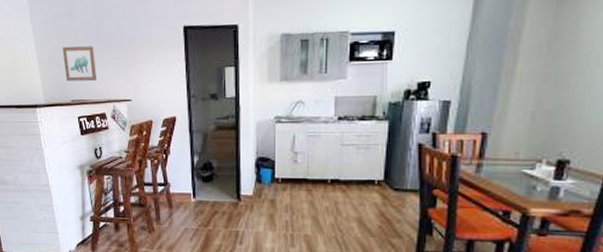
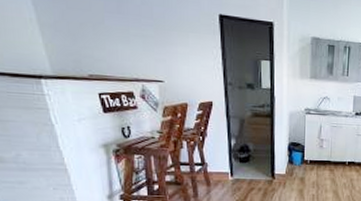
wall art: present [62,46,98,82] -> none [73,13,122,57]

